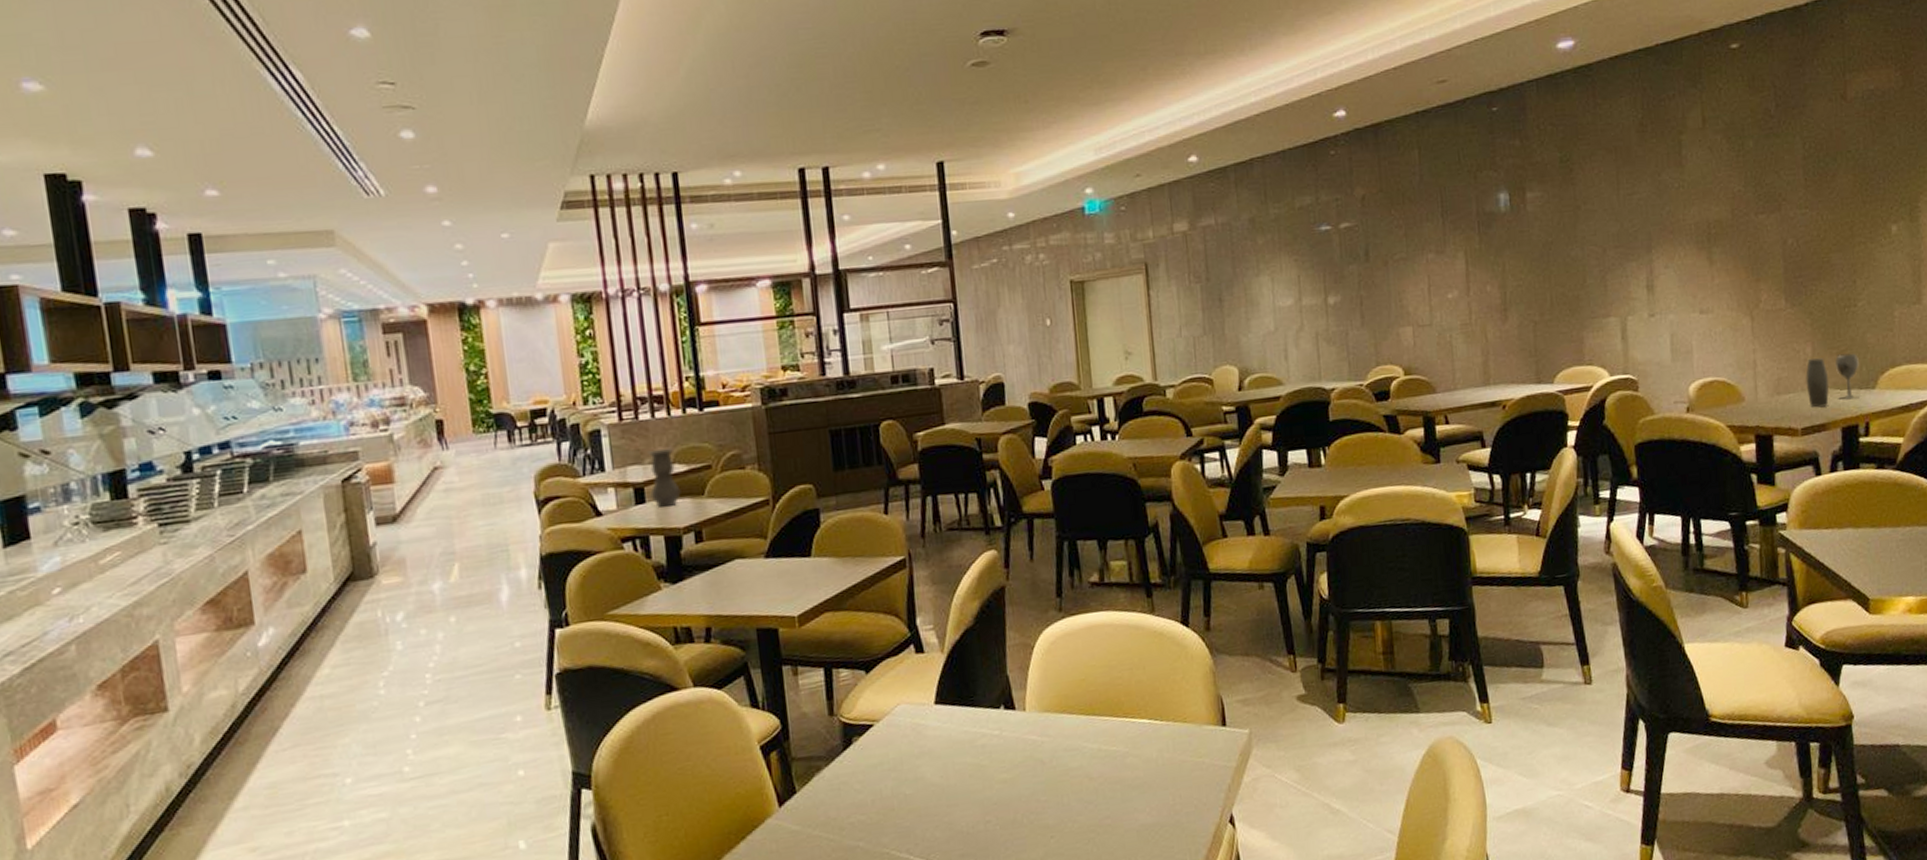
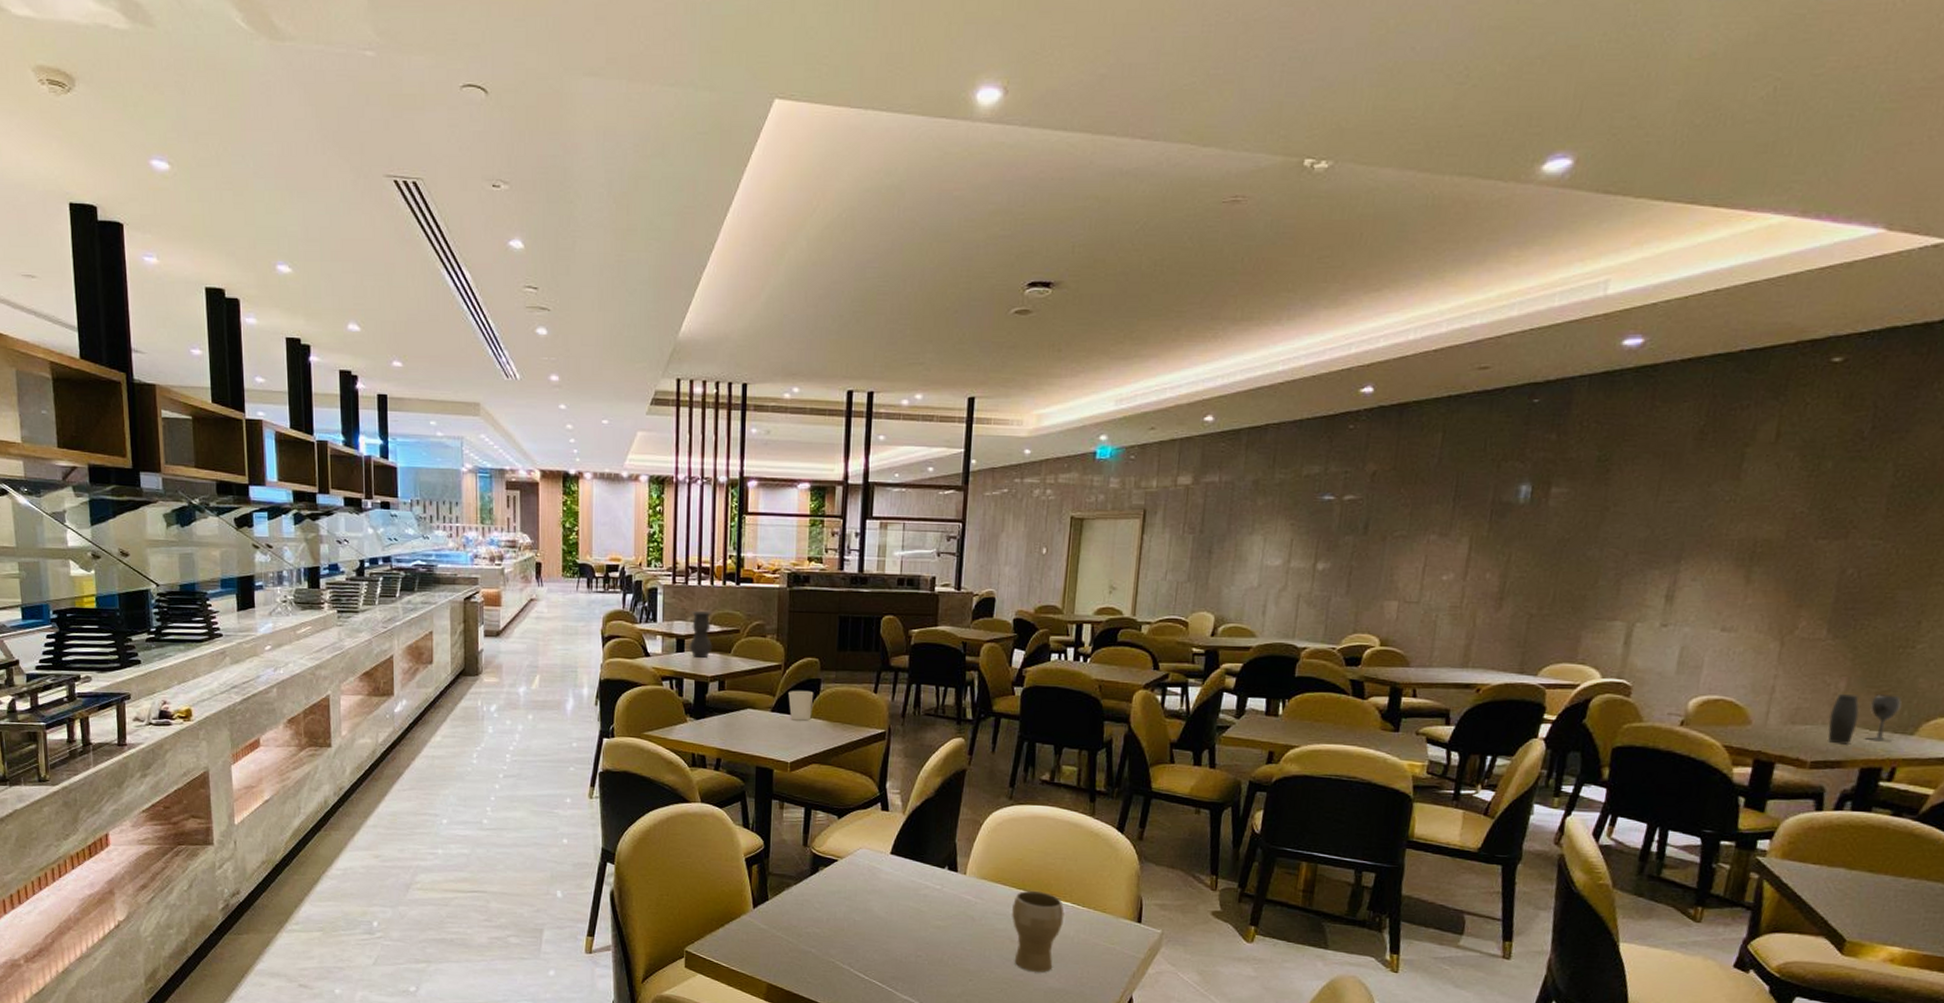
dixie cup: none [782,524,815,565] -> present [788,690,814,722]
cup: none [1084,712,1144,811] -> present [1012,890,1064,973]

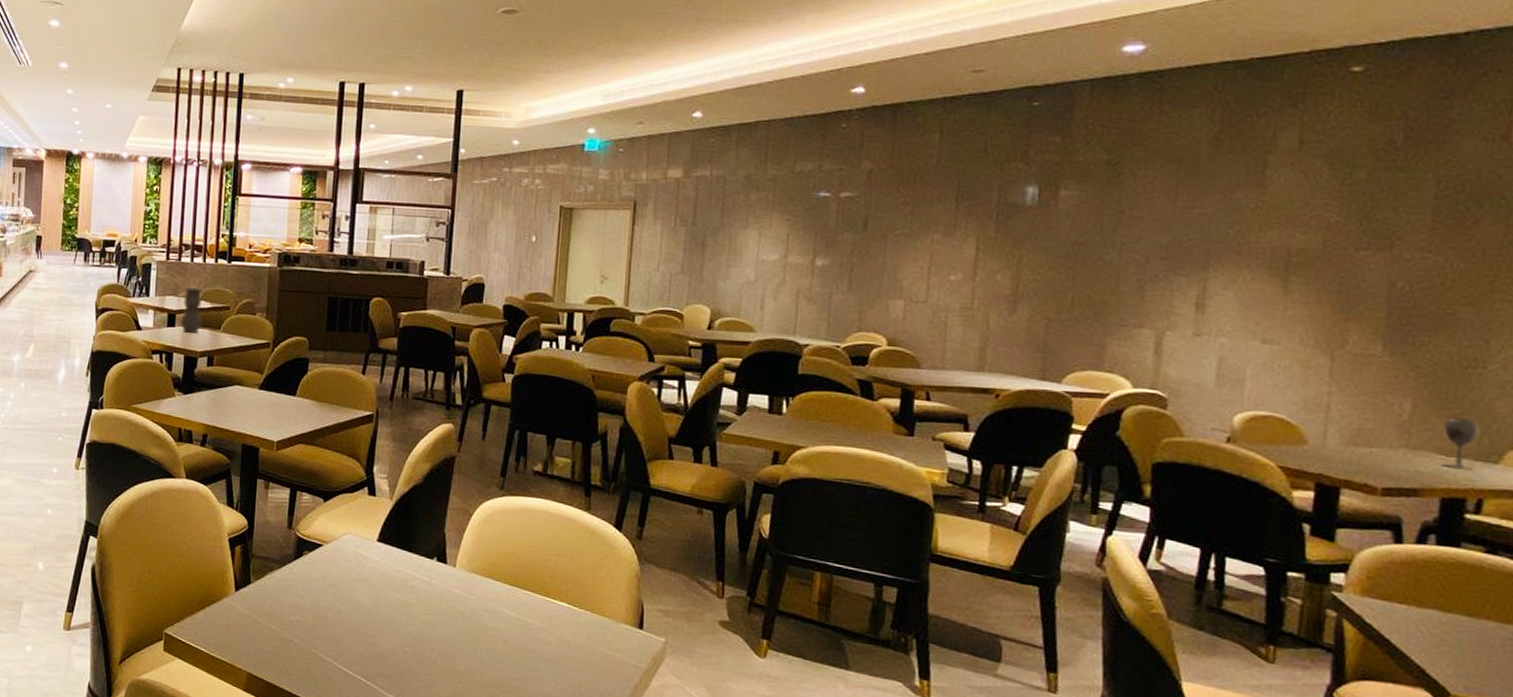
dixie cup: present [788,690,814,722] -> none [276,368,302,401]
cup: present [1012,890,1064,973] -> none [504,587,560,678]
vase: present [1828,694,1860,745] -> none [1397,415,1432,471]

